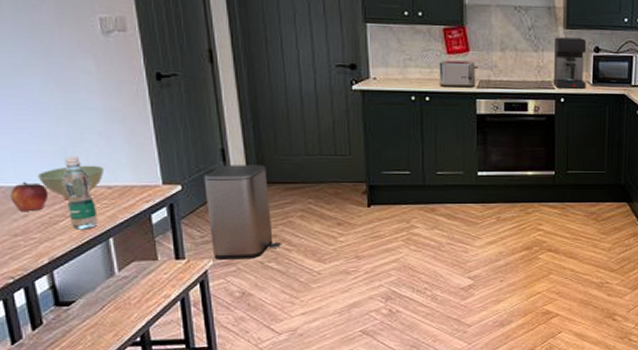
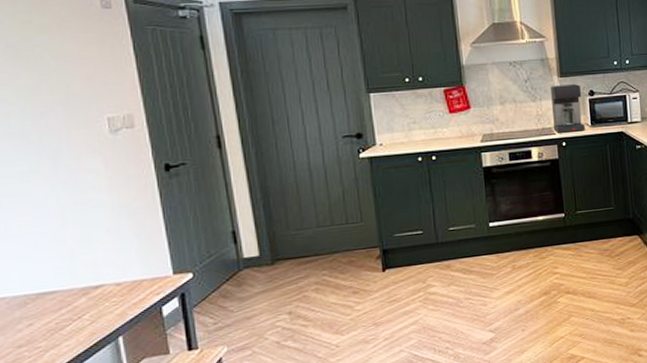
fruit: present [10,182,49,212] -> none [15,288,55,321]
bowl: present [37,165,105,199] -> none [43,263,114,302]
bottle: present [61,156,98,230] -> none [68,256,107,333]
pedal bin: present [203,165,281,260] -> none [215,242,297,346]
toaster: present [439,60,479,88] -> none [442,117,481,146]

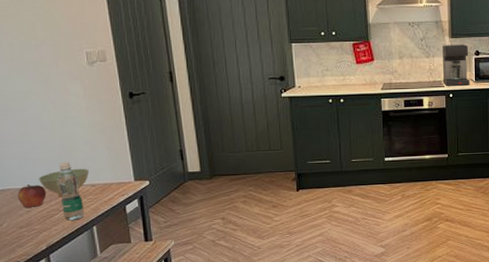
fruit: none [15,288,55,321] -> present [17,184,47,209]
bowl: none [43,263,114,302] -> present [38,168,90,196]
bottle: none [68,256,107,333] -> present [56,161,85,221]

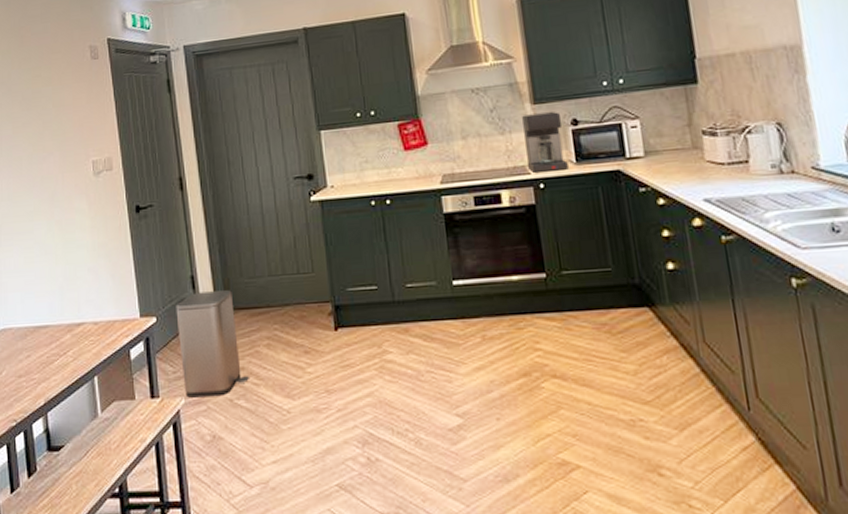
fruit: present [17,184,47,209] -> none [18,322,47,353]
bowl: present [38,168,90,196] -> none [39,301,92,337]
bottle: present [56,161,85,221] -> none [58,293,86,369]
pedal bin: none [166,161,228,240] -> present [175,290,249,398]

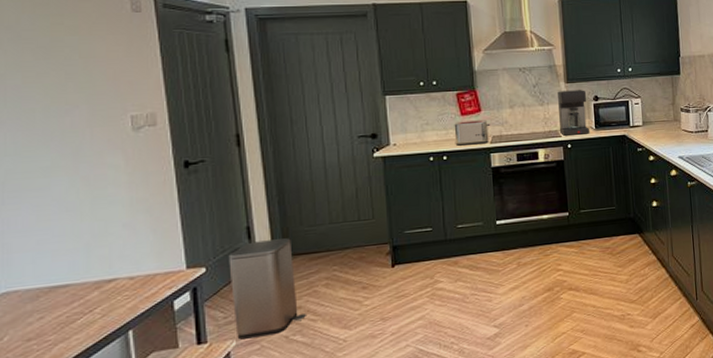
toaster: none [396,155,440,188] -> present [454,120,491,147]

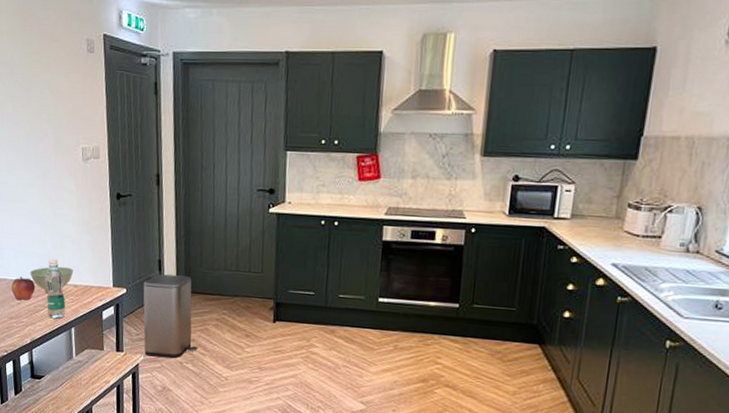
fruit: none [27,282,68,315] -> present [11,277,35,301]
bowl: none [57,257,128,295] -> present [29,266,74,293]
bottle: none [82,250,118,326] -> present [45,258,66,319]
toaster: present [454,120,491,147] -> none [348,186,388,215]
coffee maker: present [558,90,590,137] -> none [464,165,504,220]

